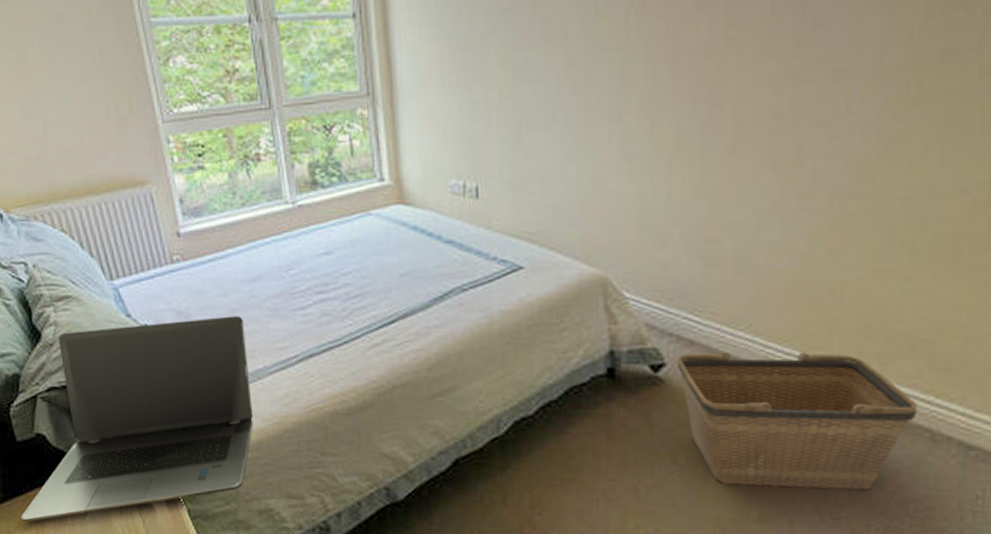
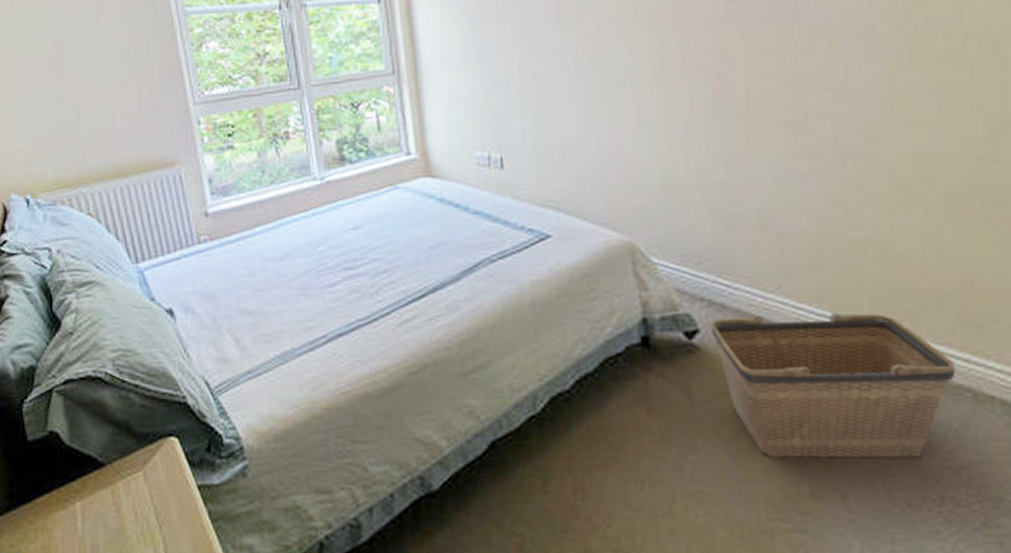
laptop computer: present [21,316,253,522] -> none [26,296,280,534]

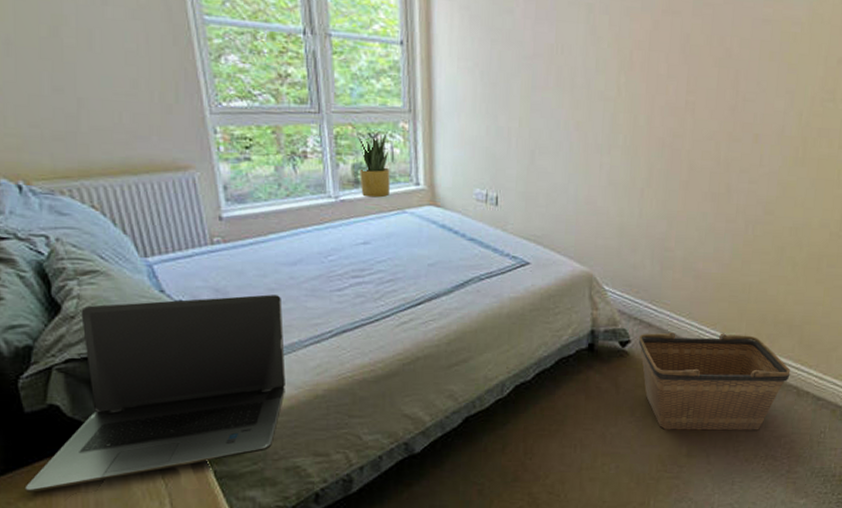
laptop computer: none [26,296,280,534] -> present [25,294,286,493]
planter: none [338,99,379,175] -> present [355,132,390,198]

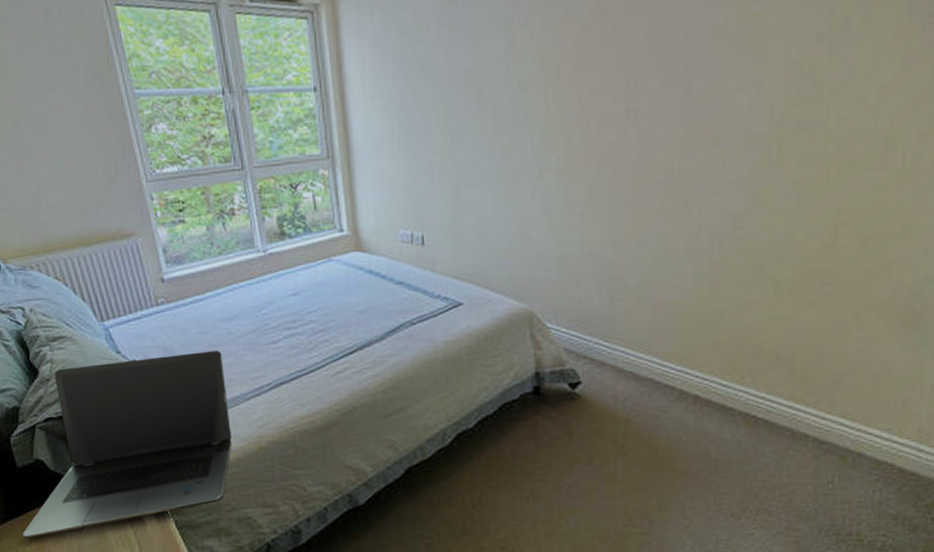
planter: present [355,132,390,198] -> none [278,181,315,248]
bicycle basket: present [639,332,791,431] -> none [591,369,782,481]

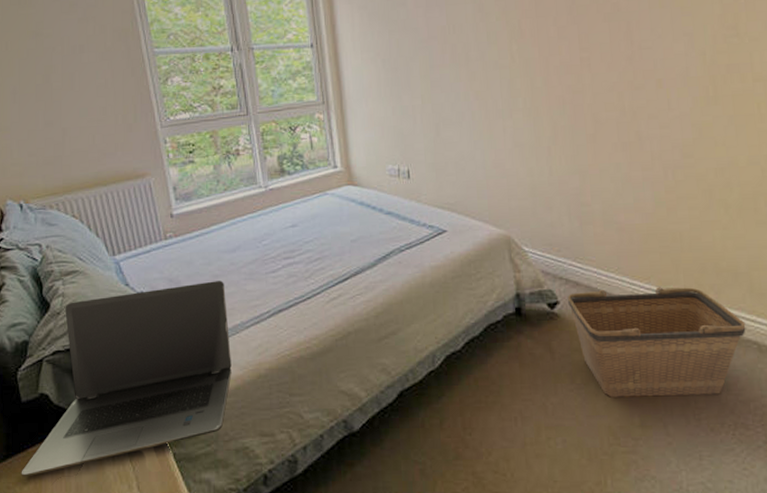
bicycle basket: none [591,369,782,481] -> present [568,287,746,398]

